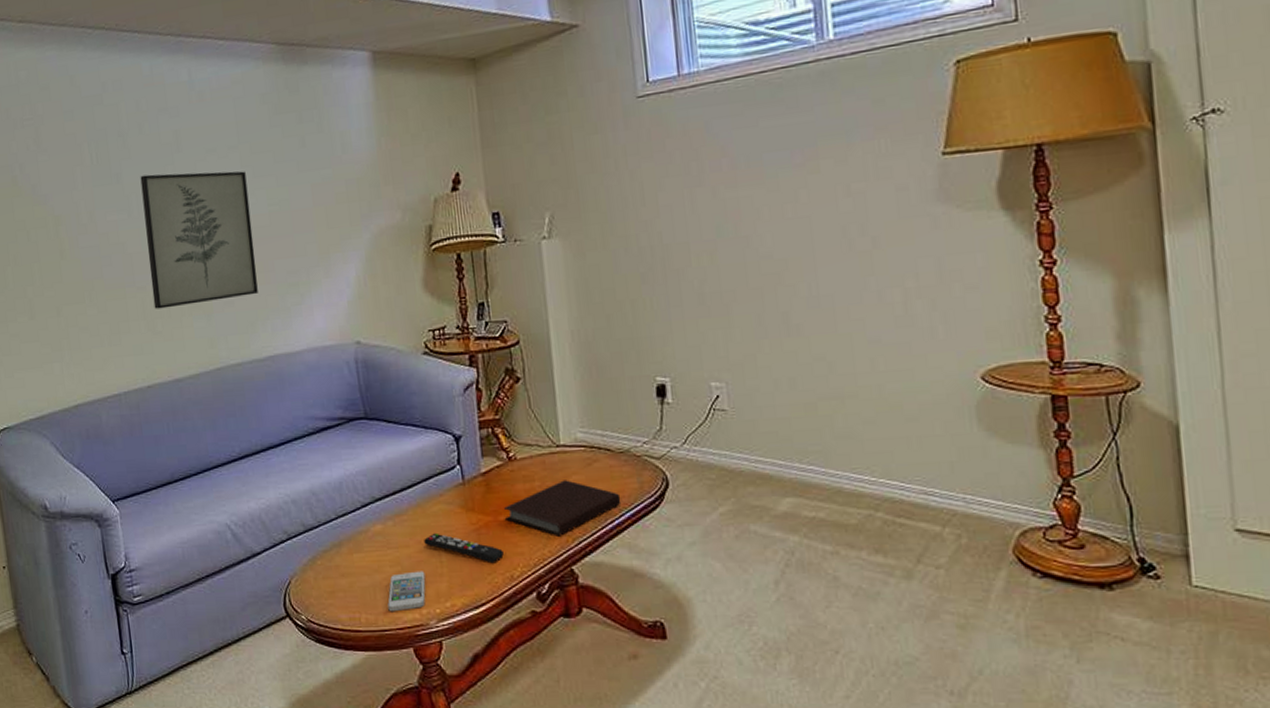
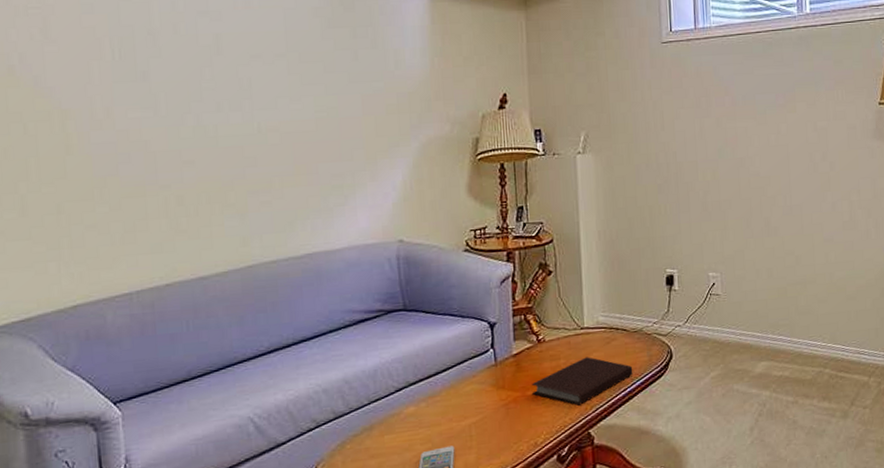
wall art: present [140,171,258,309] -> none [171,74,299,208]
remote control: present [424,532,504,564] -> none [455,410,529,434]

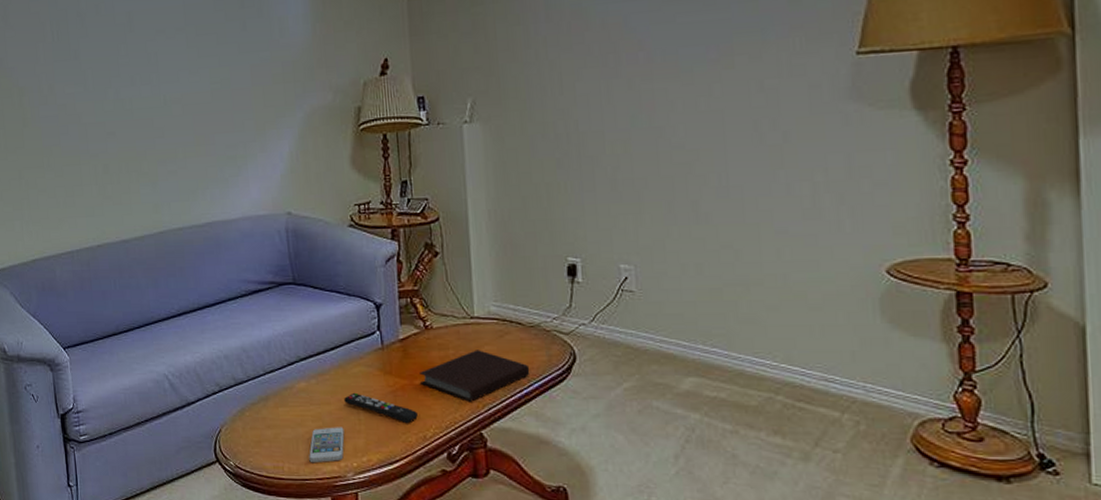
remote control: none [455,410,529,434] -> present [344,392,418,424]

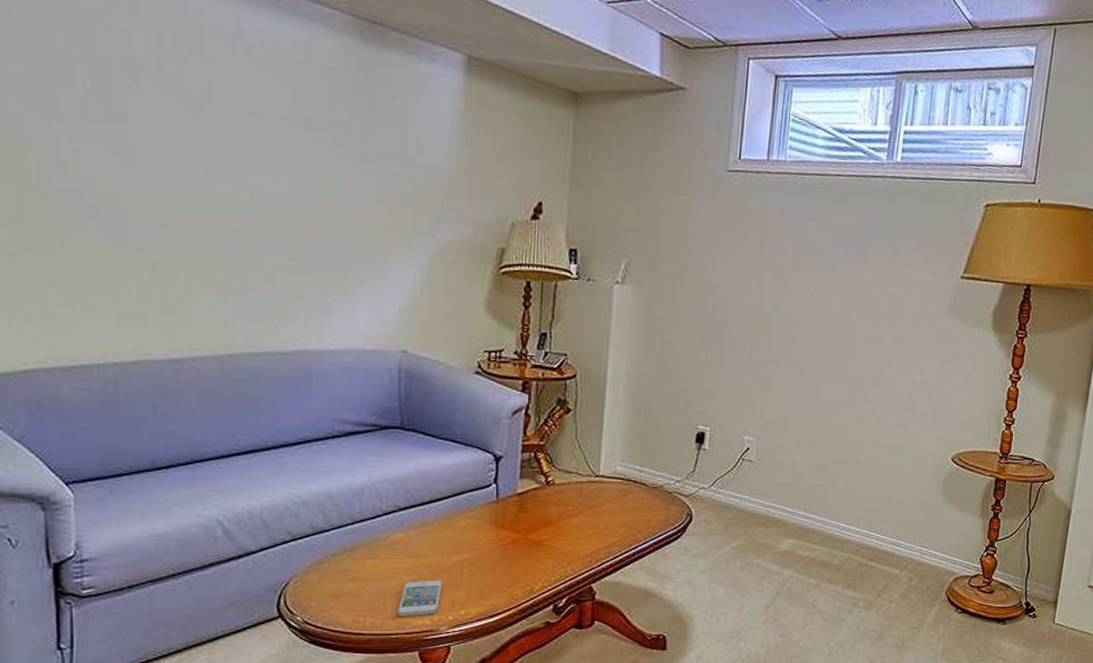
remote control: present [344,392,418,424] -> none [447,545,527,578]
notebook: present [418,350,530,402] -> none [533,507,647,557]

